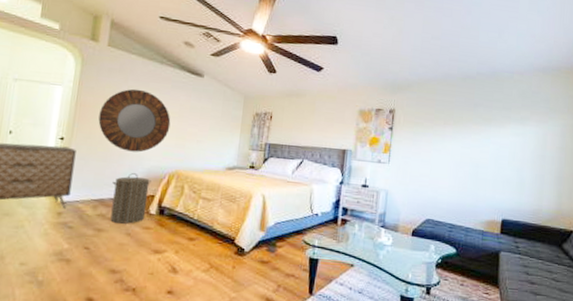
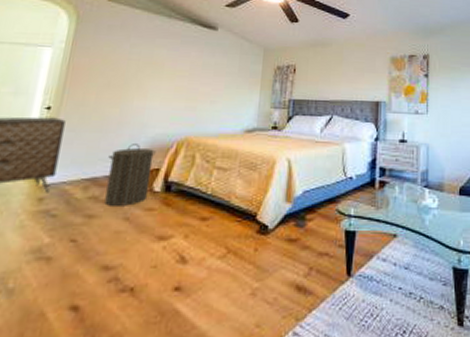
home mirror: present [98,88,171,153] -> none [93,46,180,119]

